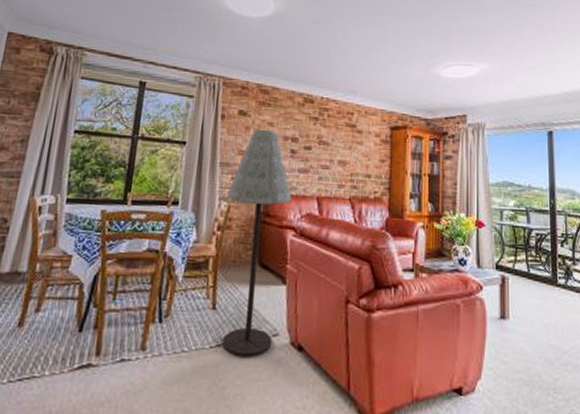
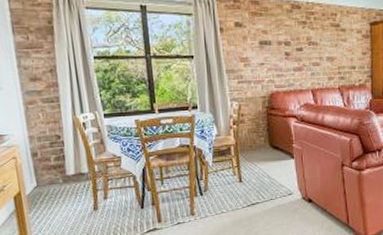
floor lamp: present [222,129,292,358] -> none [236,37,291,212]

